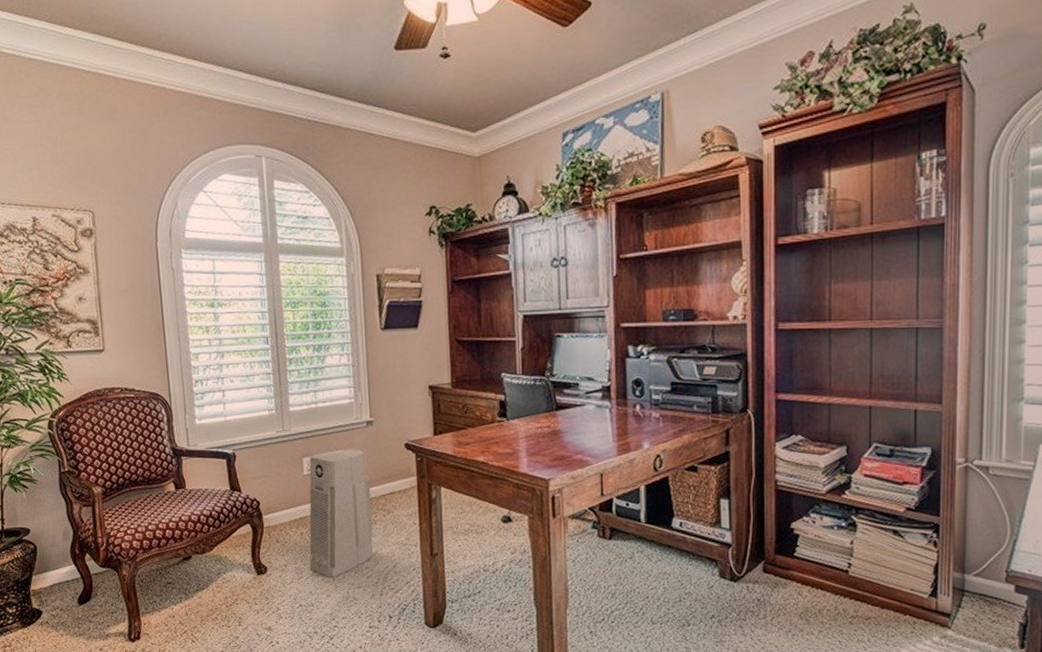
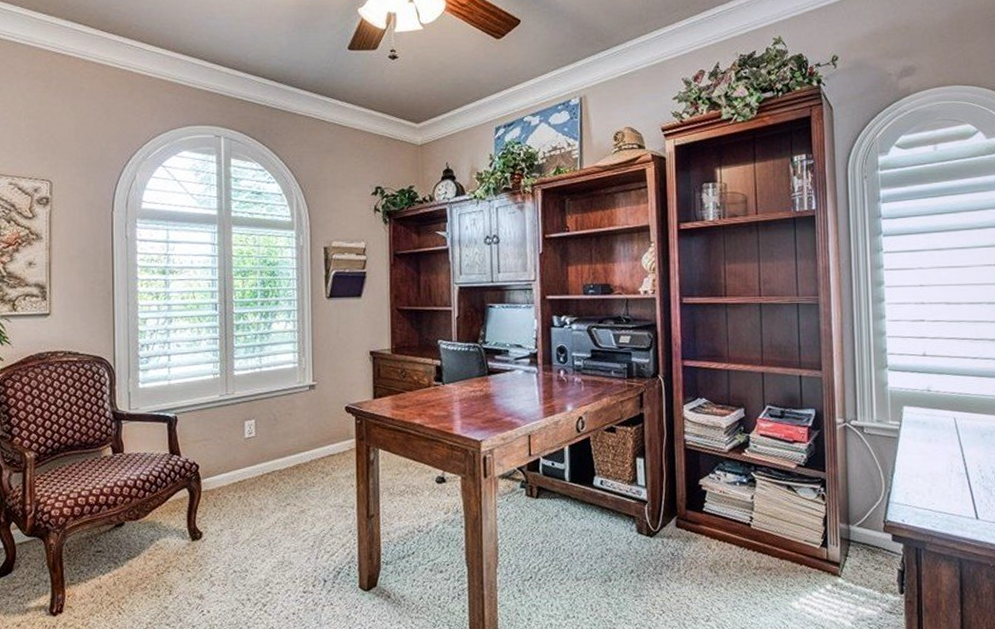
air purifier: present [309,449,374,577] -> none [246,412,312,541]

